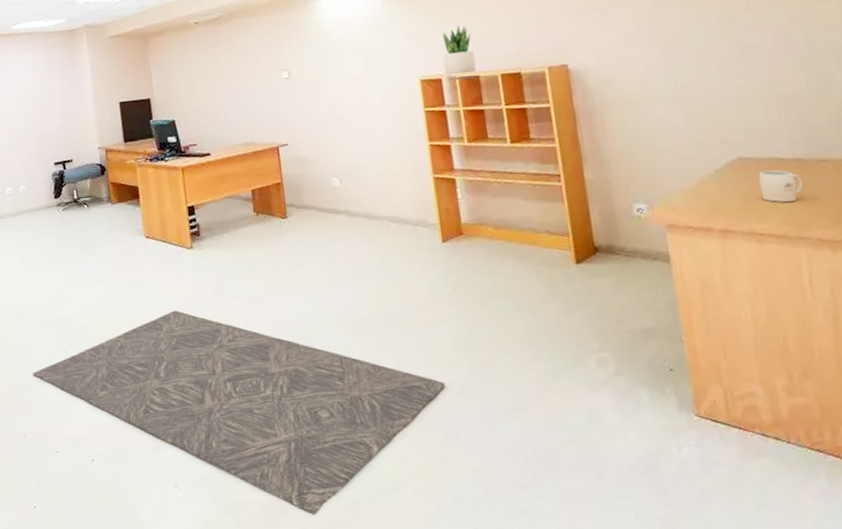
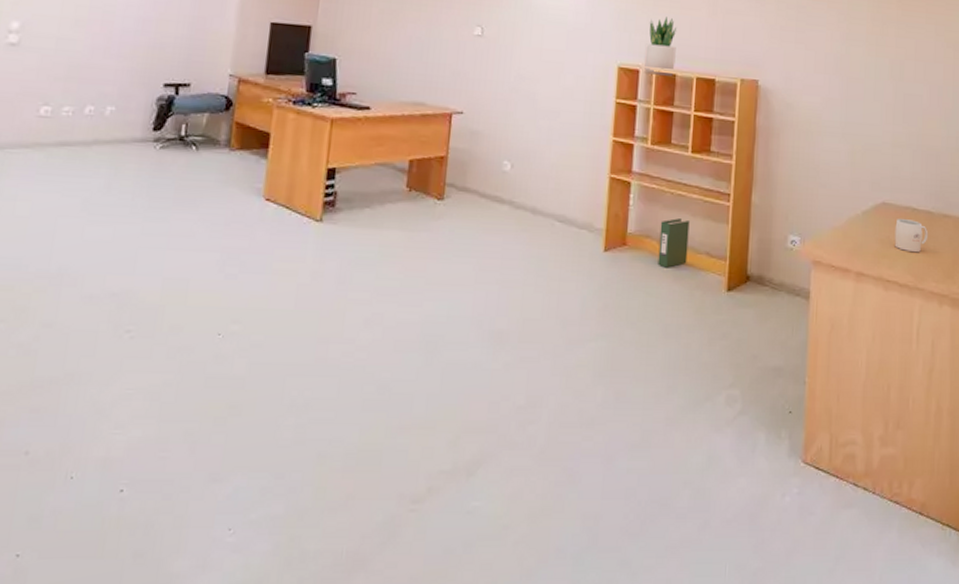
rug: present [32,310,445,516] -> none [61,297,575,569]
binder: none [493,204,528,250] -> present [658,218,690,268]

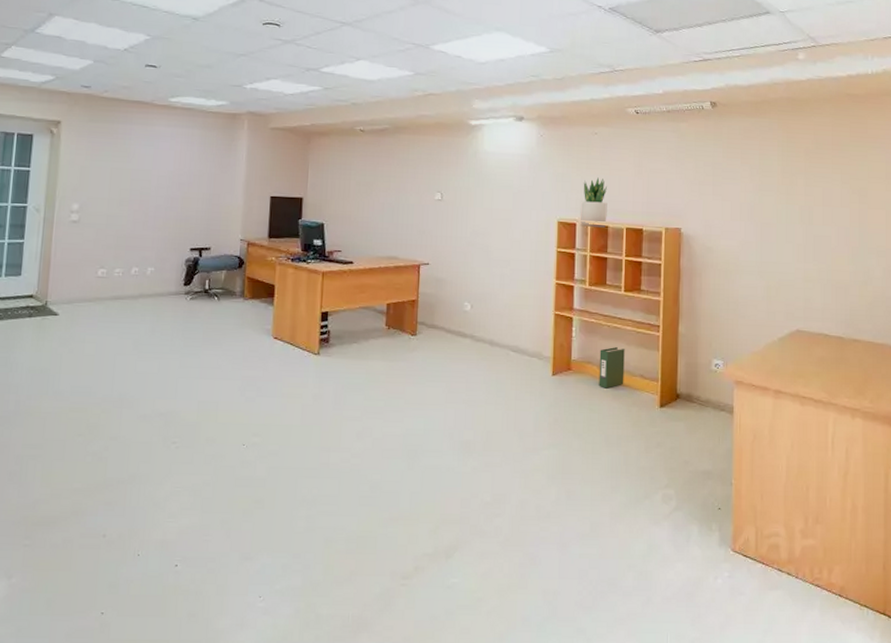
mug: present [894,219,929,253] -> none [809,344,840,373]

